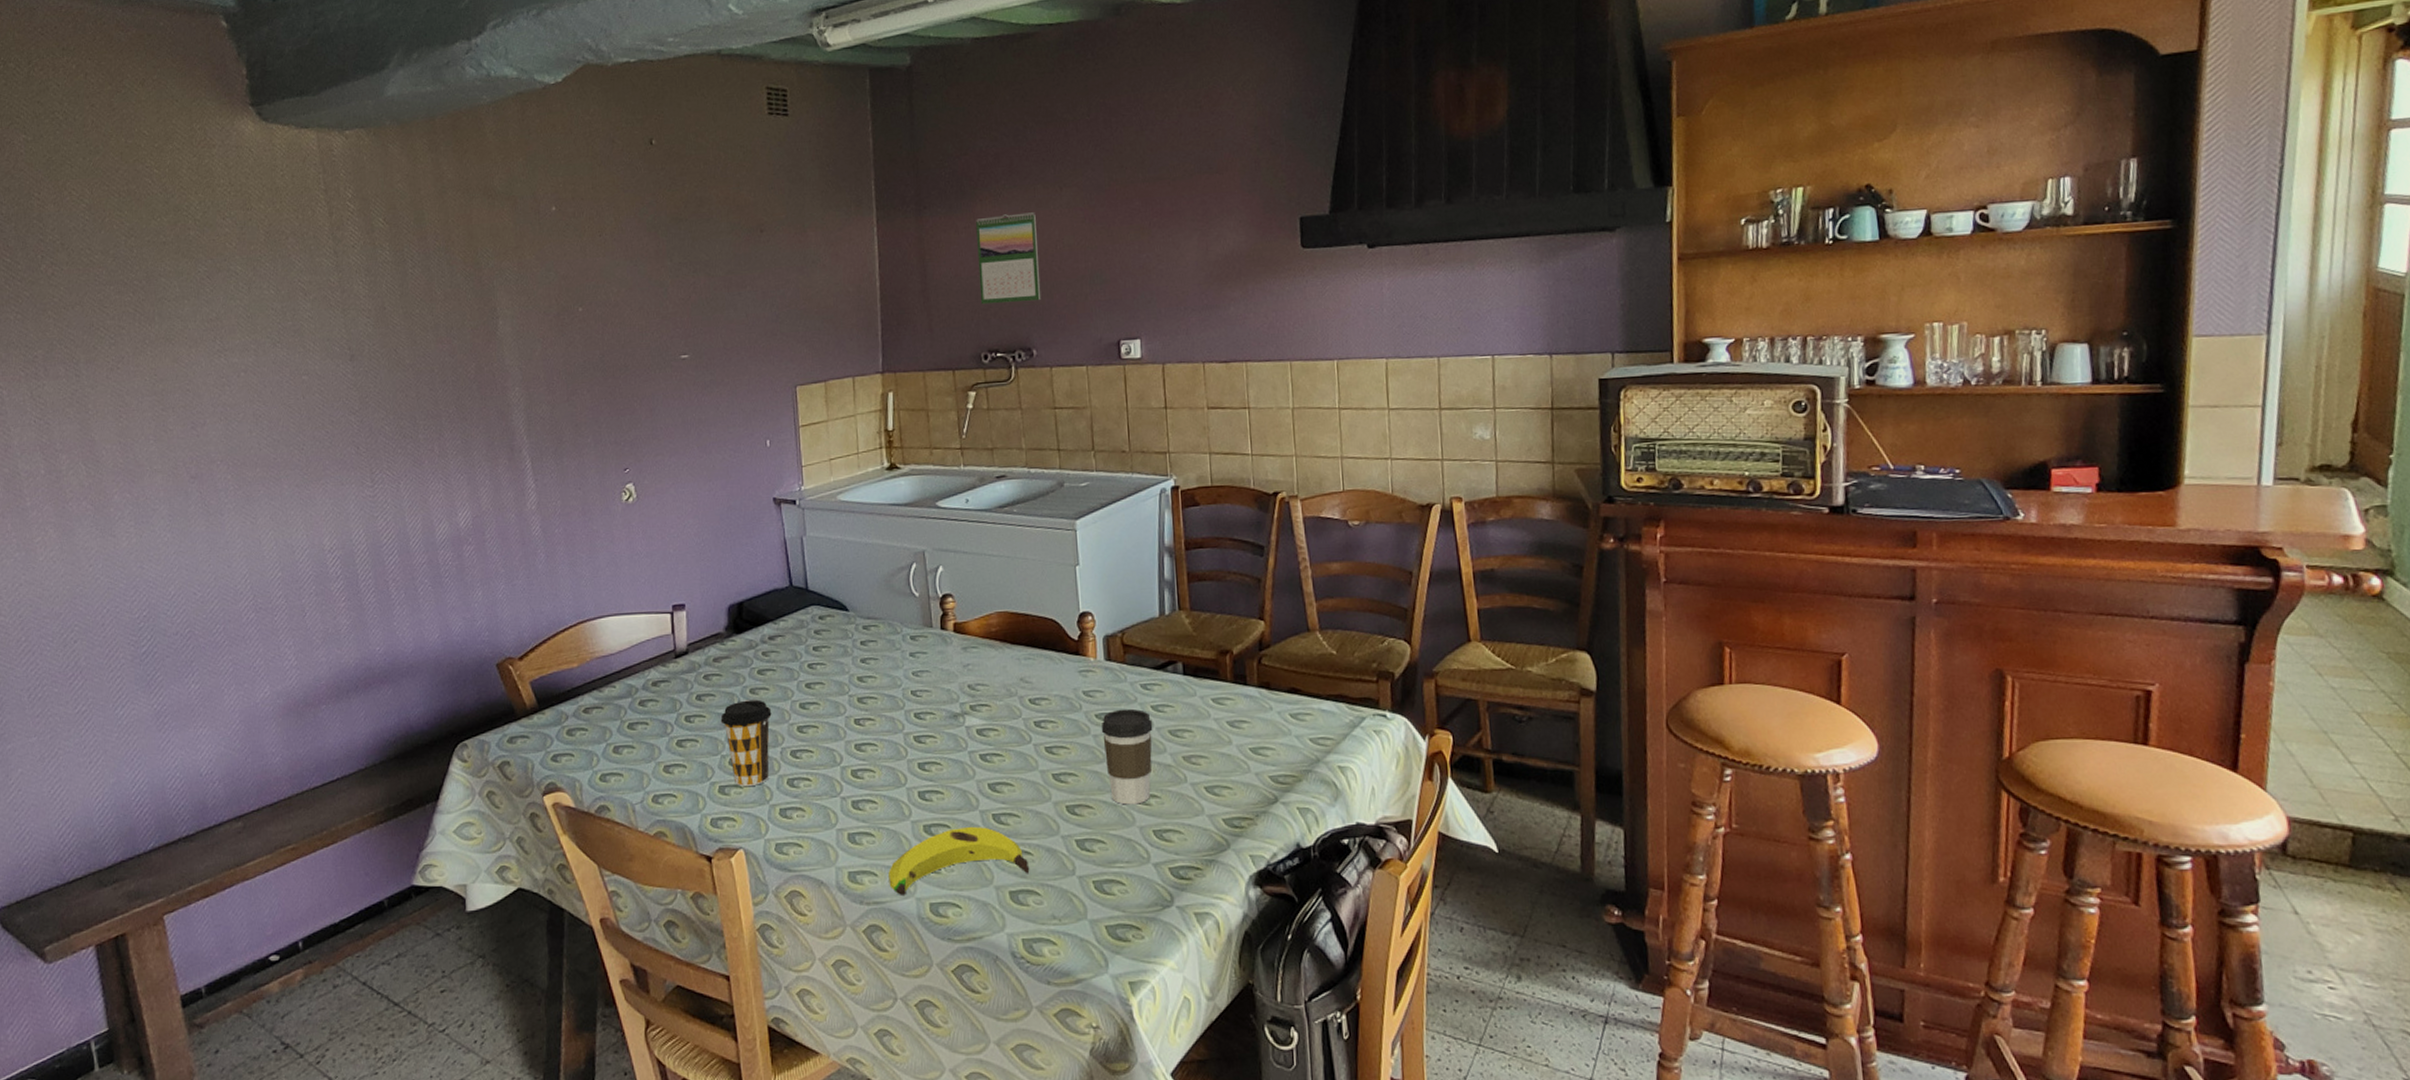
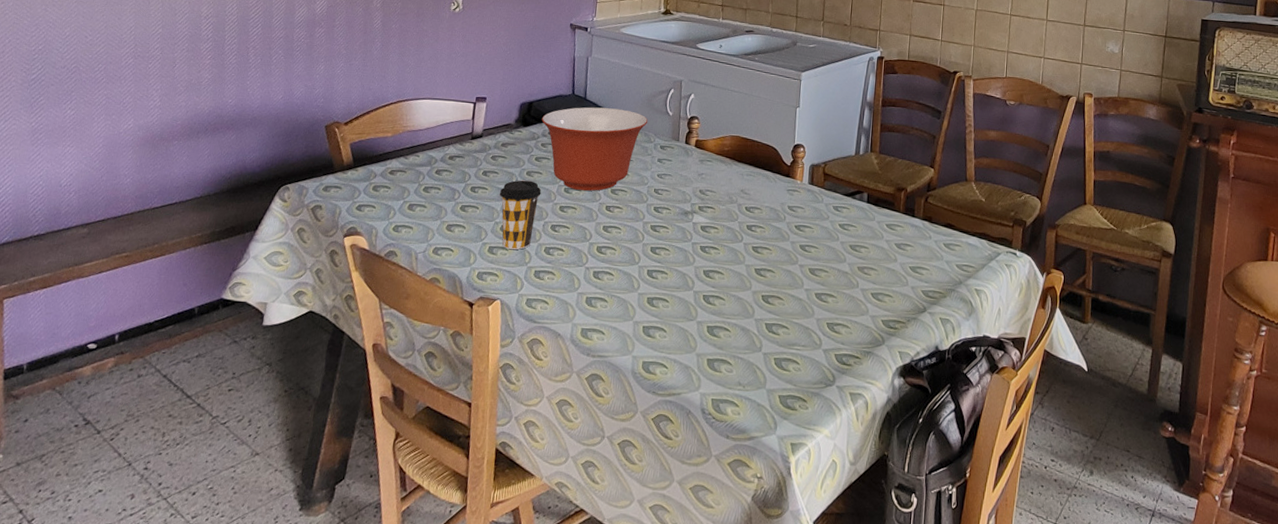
mixing bowl: none [757,596,890,704] -> present [542,107,648,191]
banana: present [888,826,1030,895] -> none [613,302,726,352]
coffee cup: present [1101,708,1153,805] -> none [798,223,839,301]

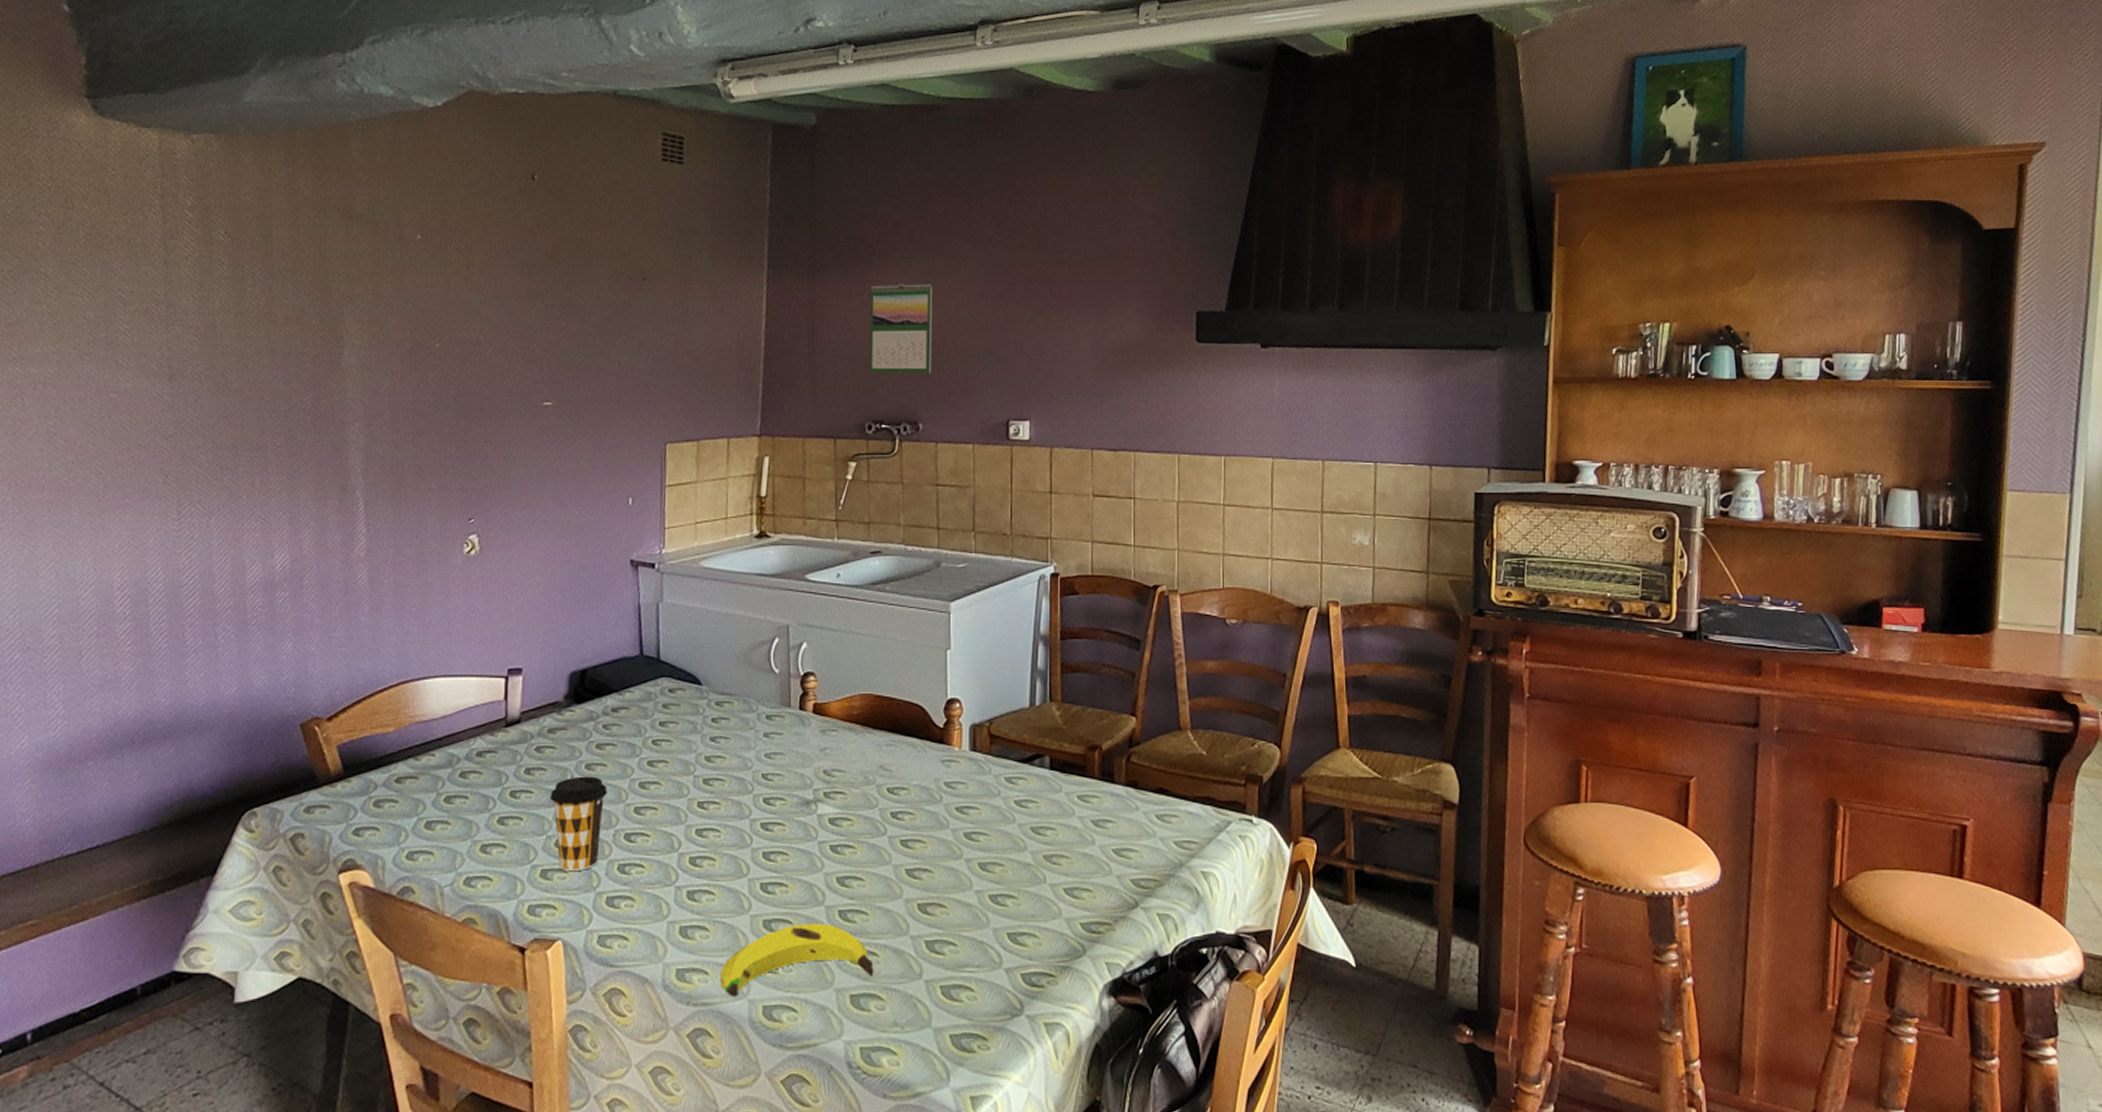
mixing bowl: present [542,107,648,191] -> none [601,670,747,783]
banana: none [613,302,726,352] -> present [720,922,874,996]

